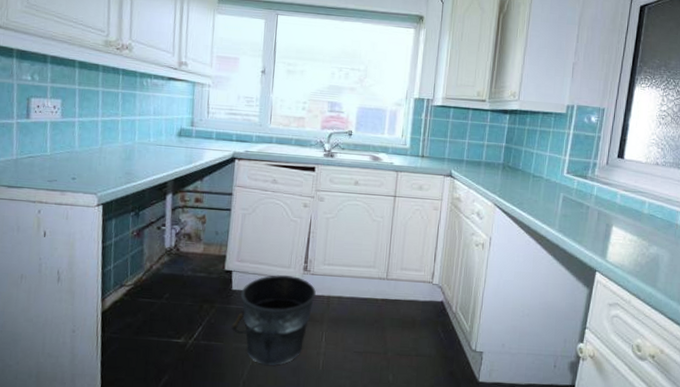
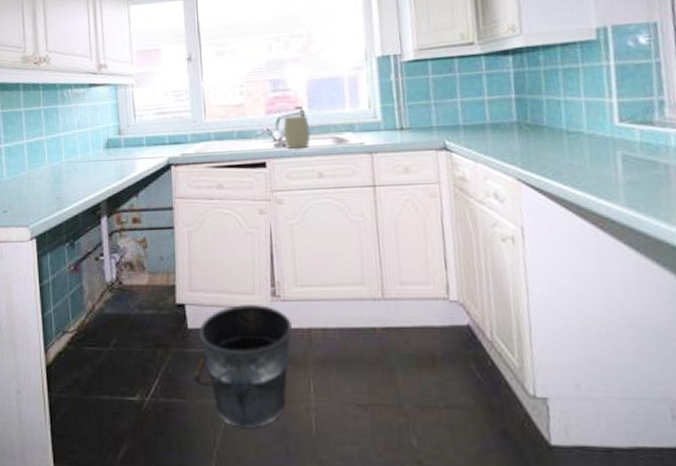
soap dispenser: none [332,126,355,160] -> present [283,105,311,149]

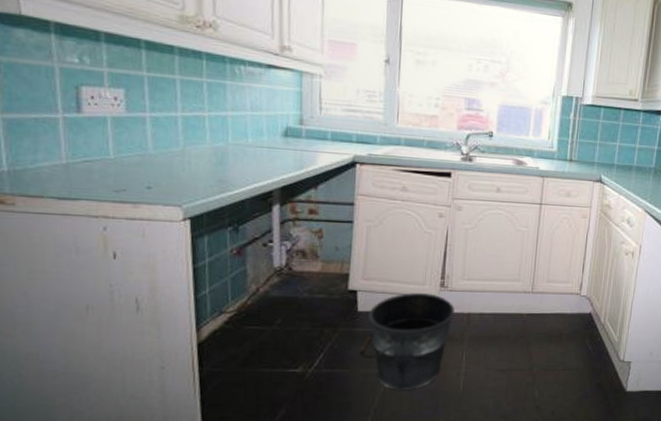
soap dispenser: present [283,105,311,149] -> none [471,126,496,165]

